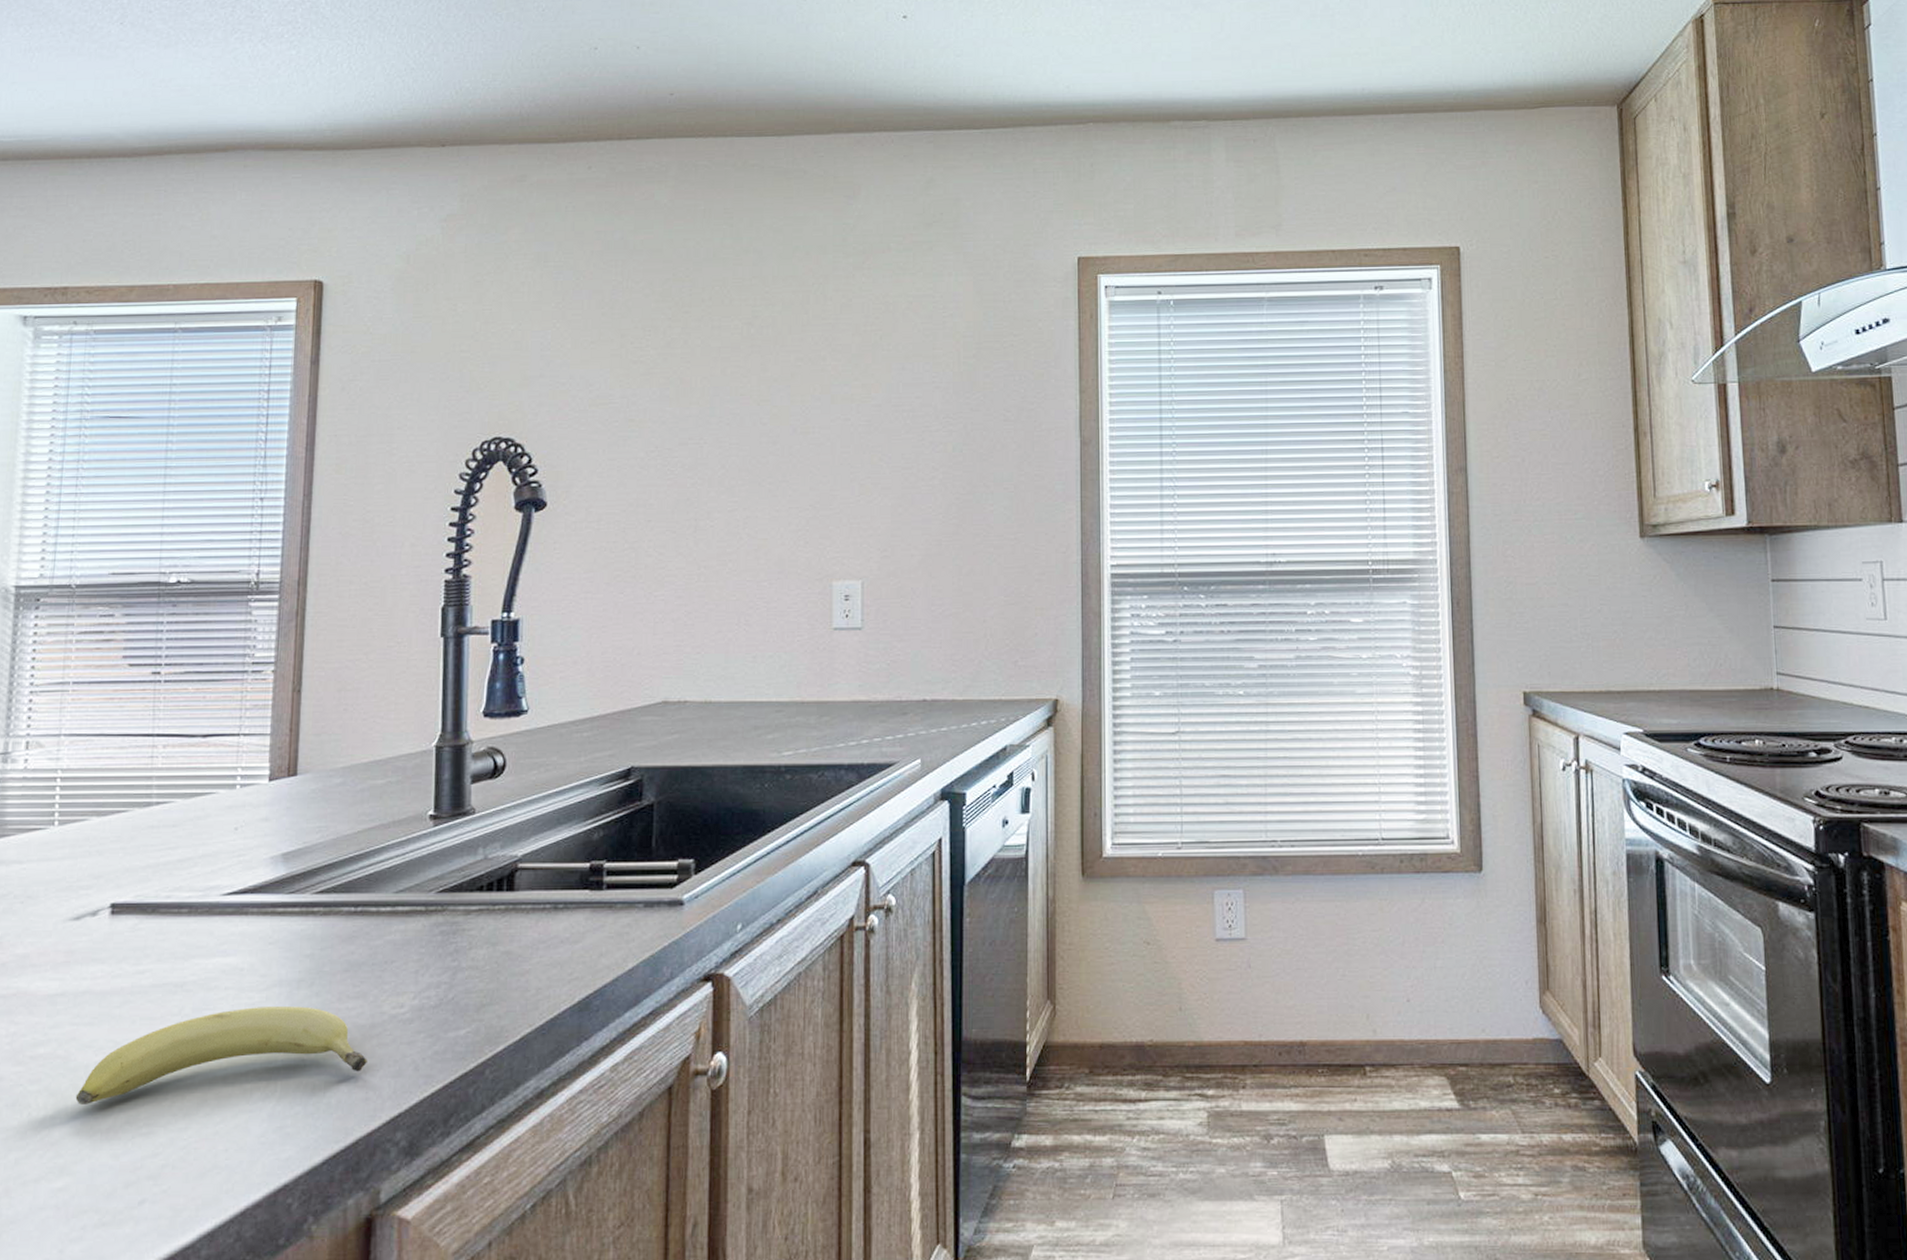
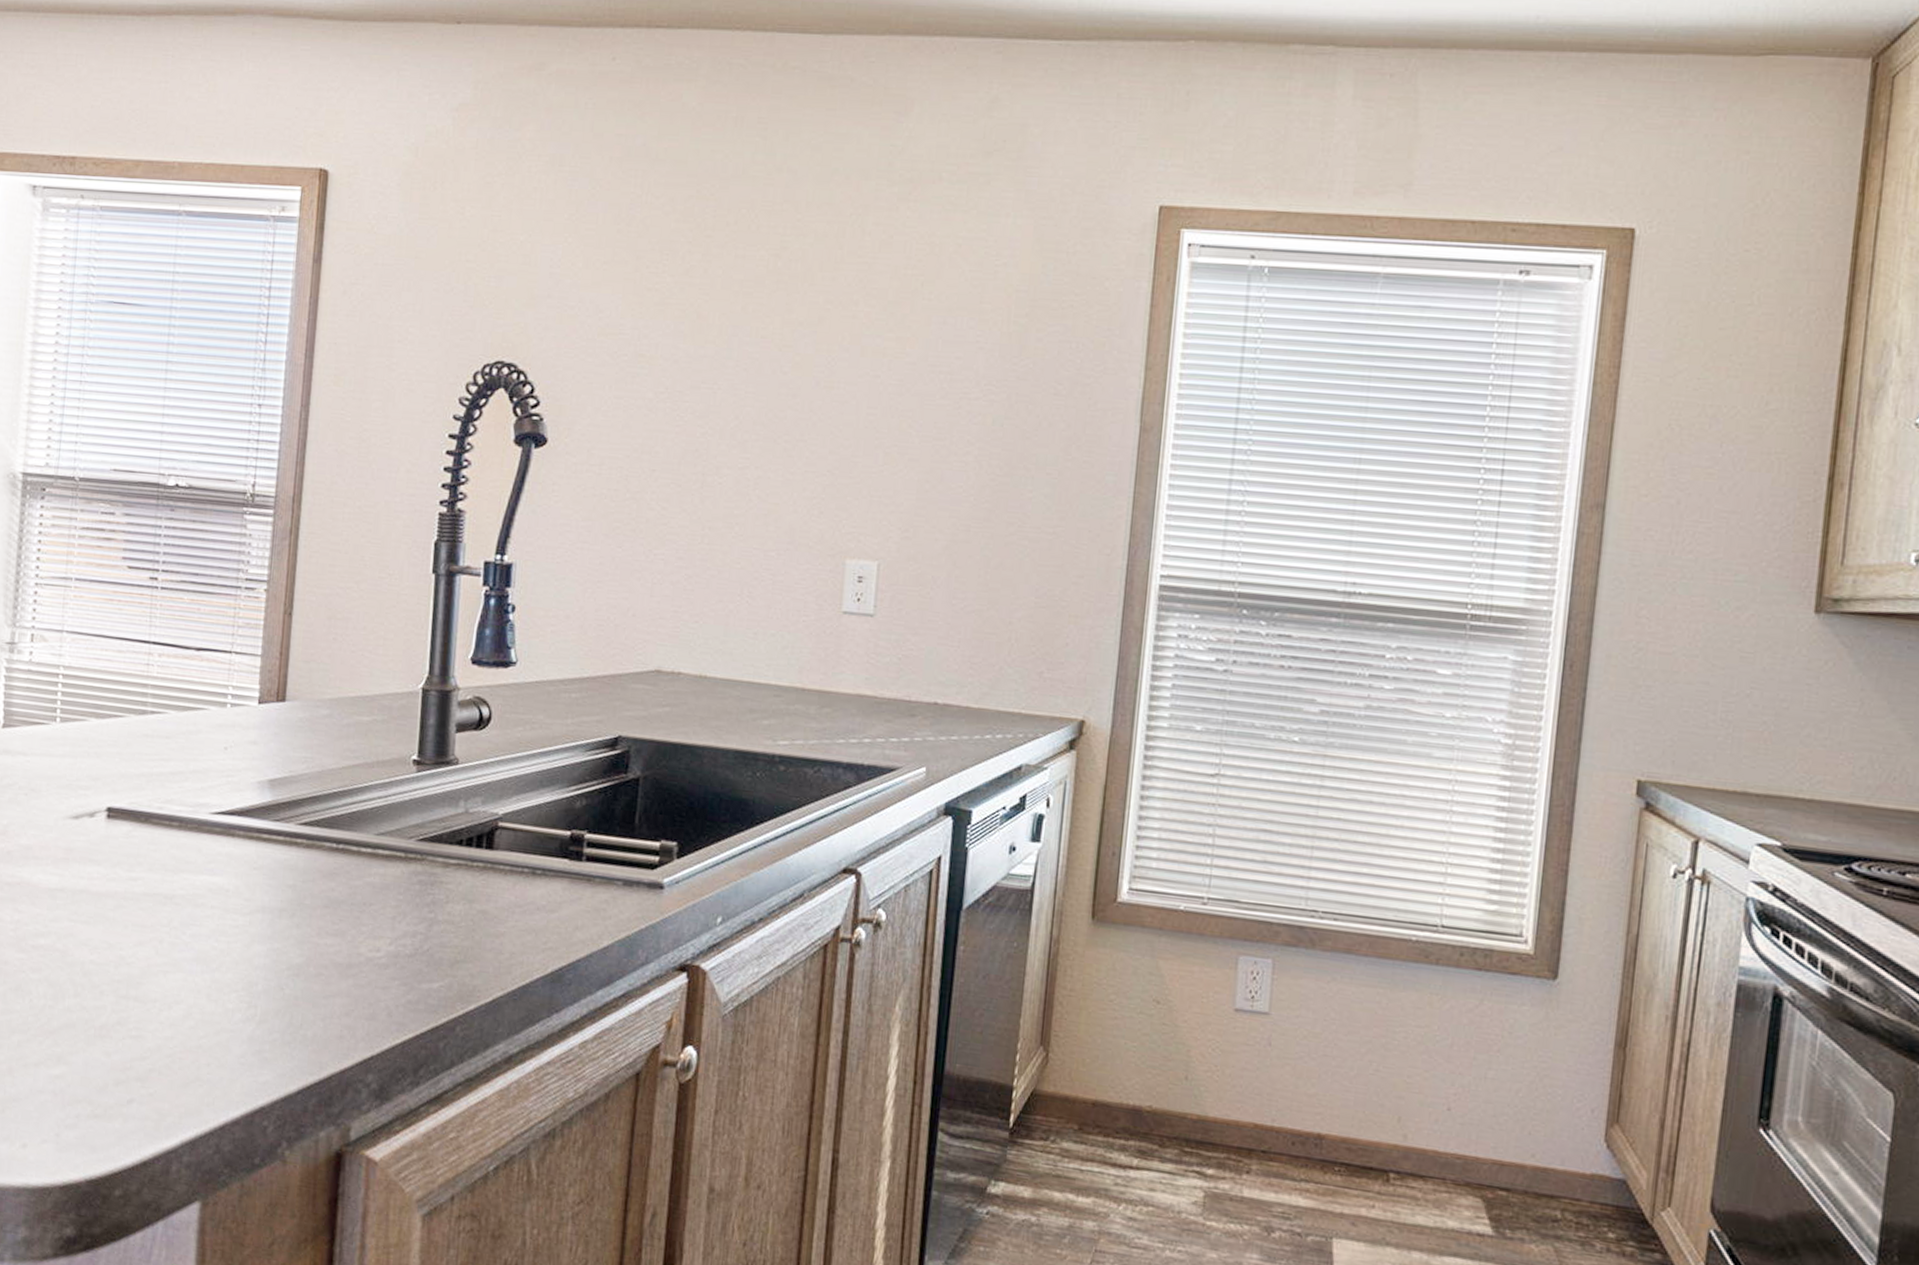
fruit: present [75,1006,367,1106] -> none [72,929,343,1009]

